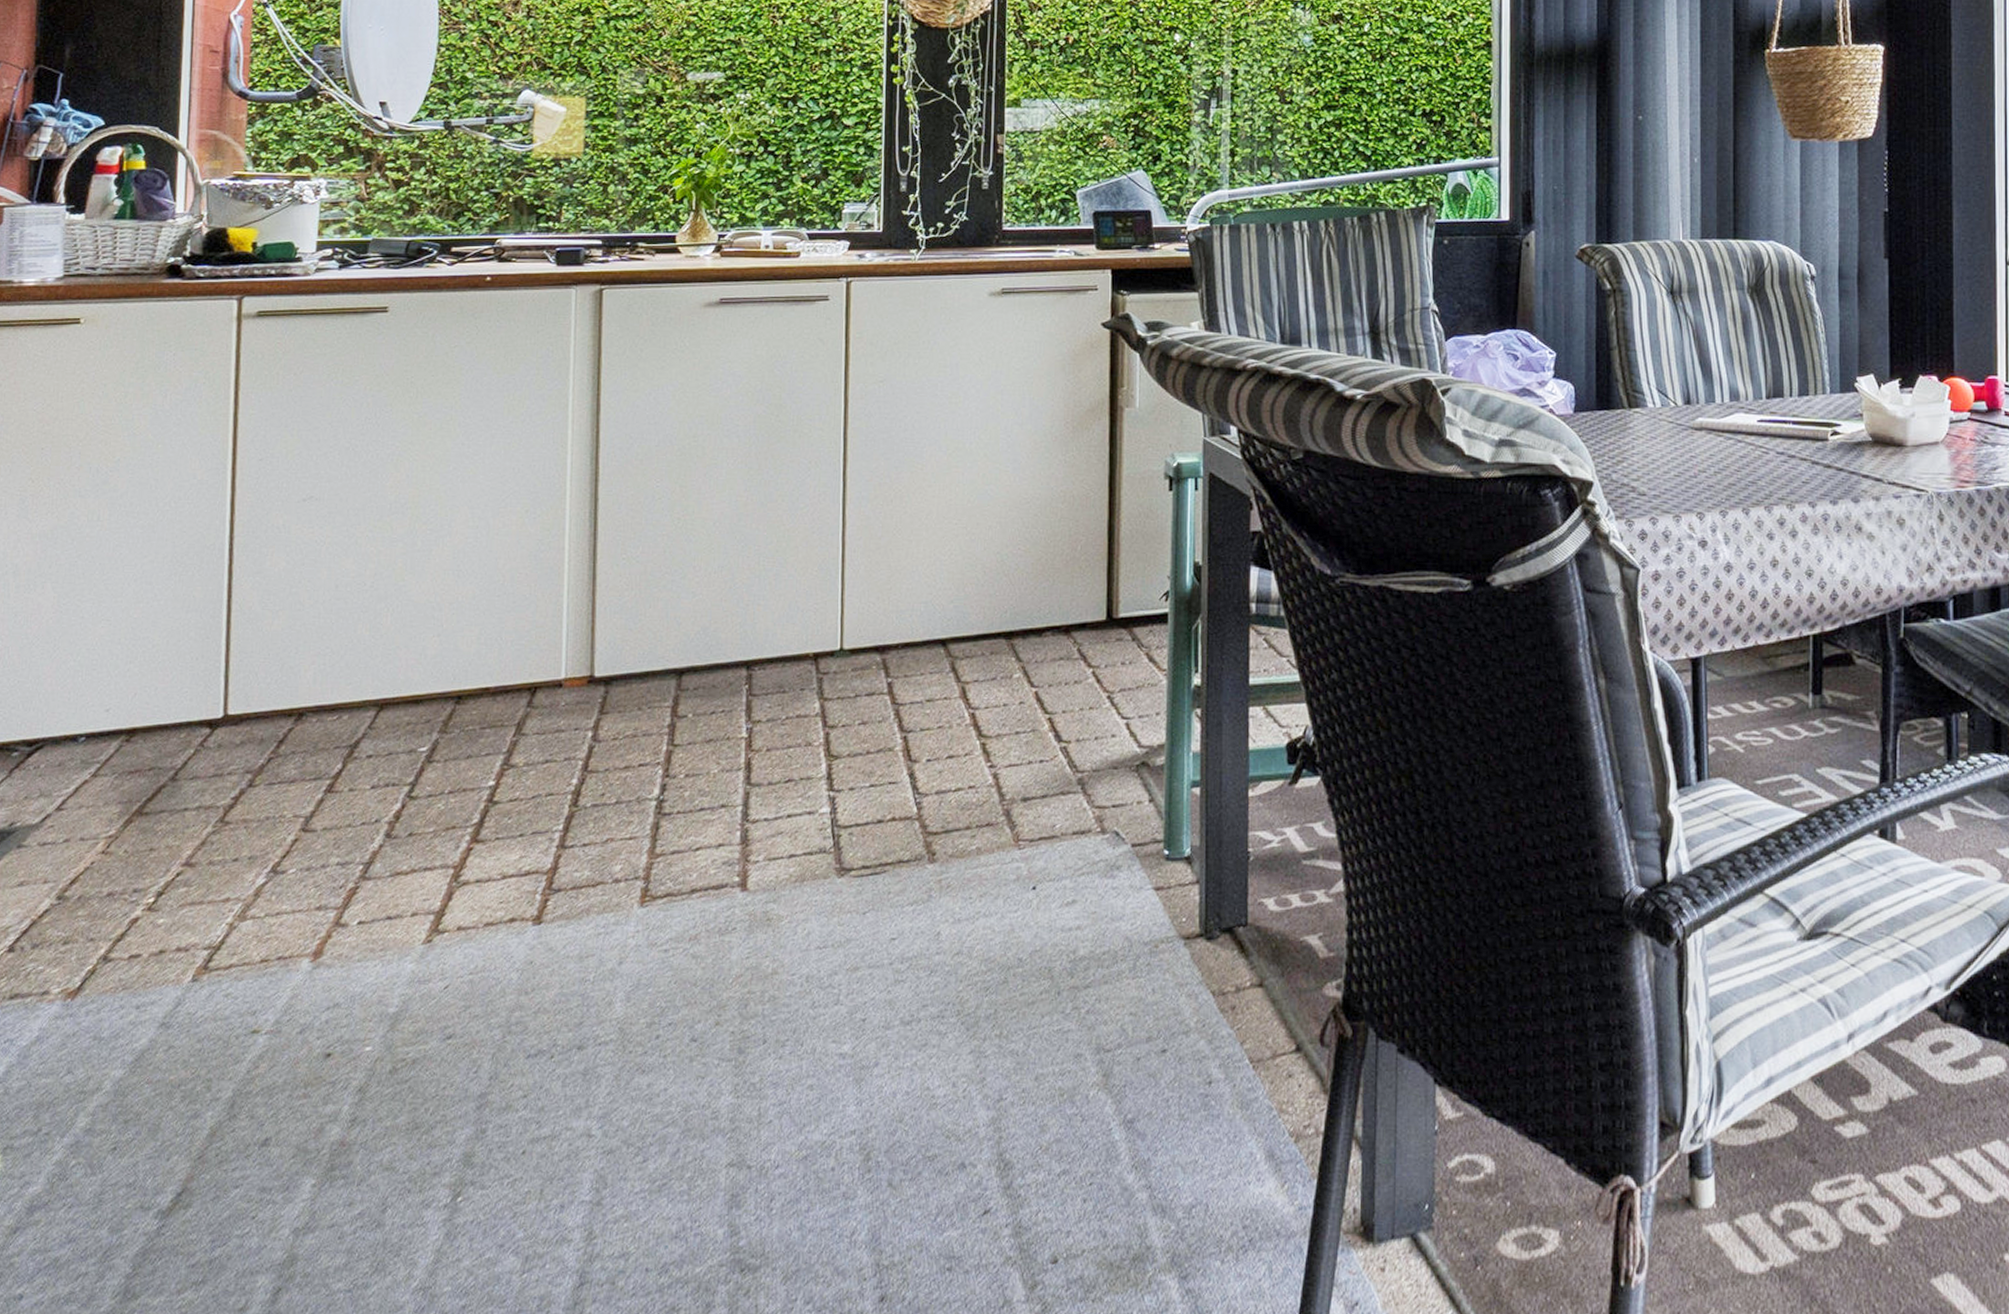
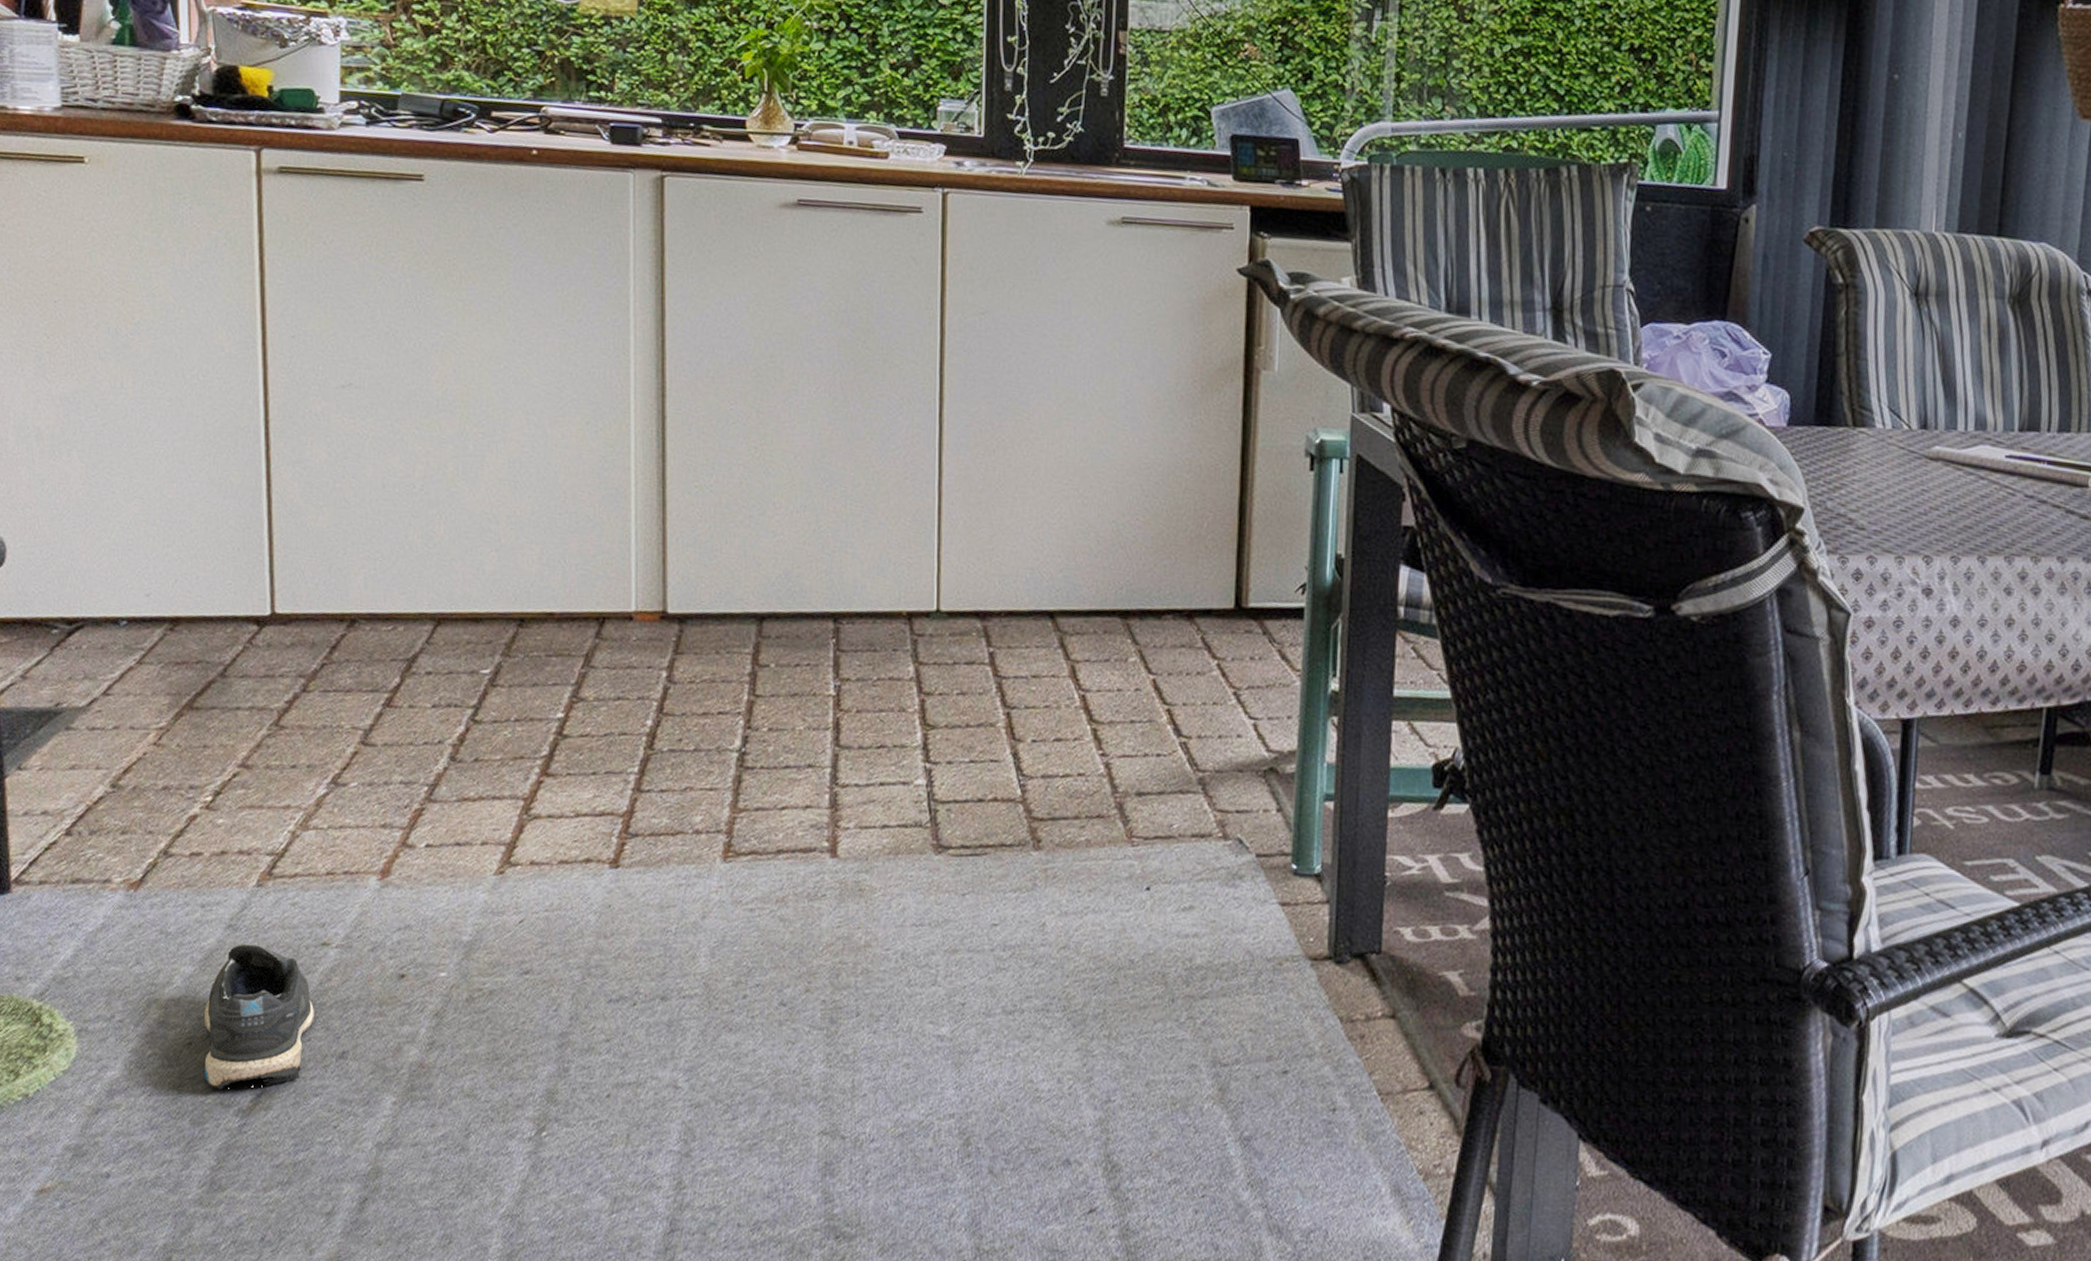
shoe: none [127,1040,250,1194] -> present [203,943,328,1091]

